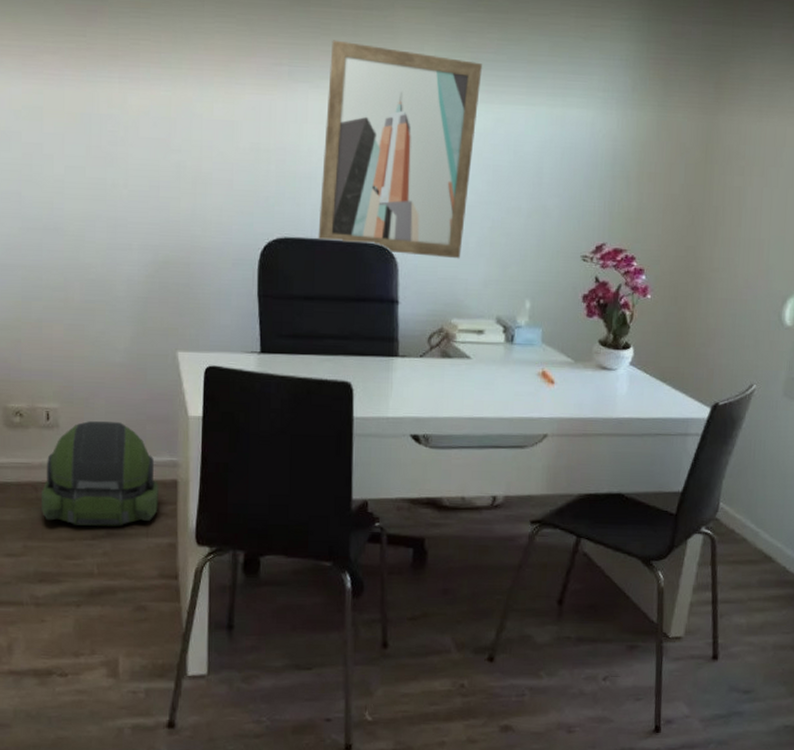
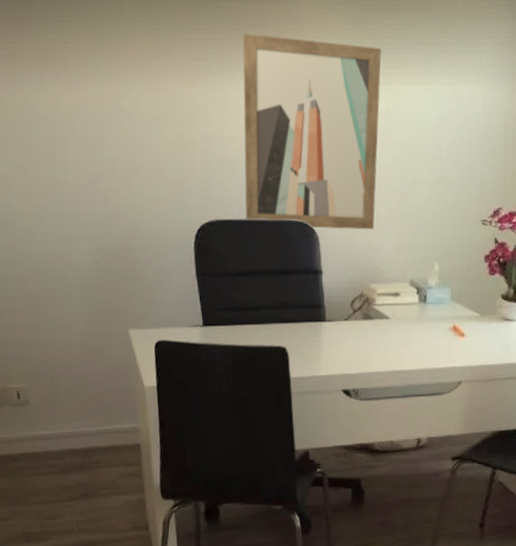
backpack: present [42,421,159,526] -> none [20,396,125,490]

